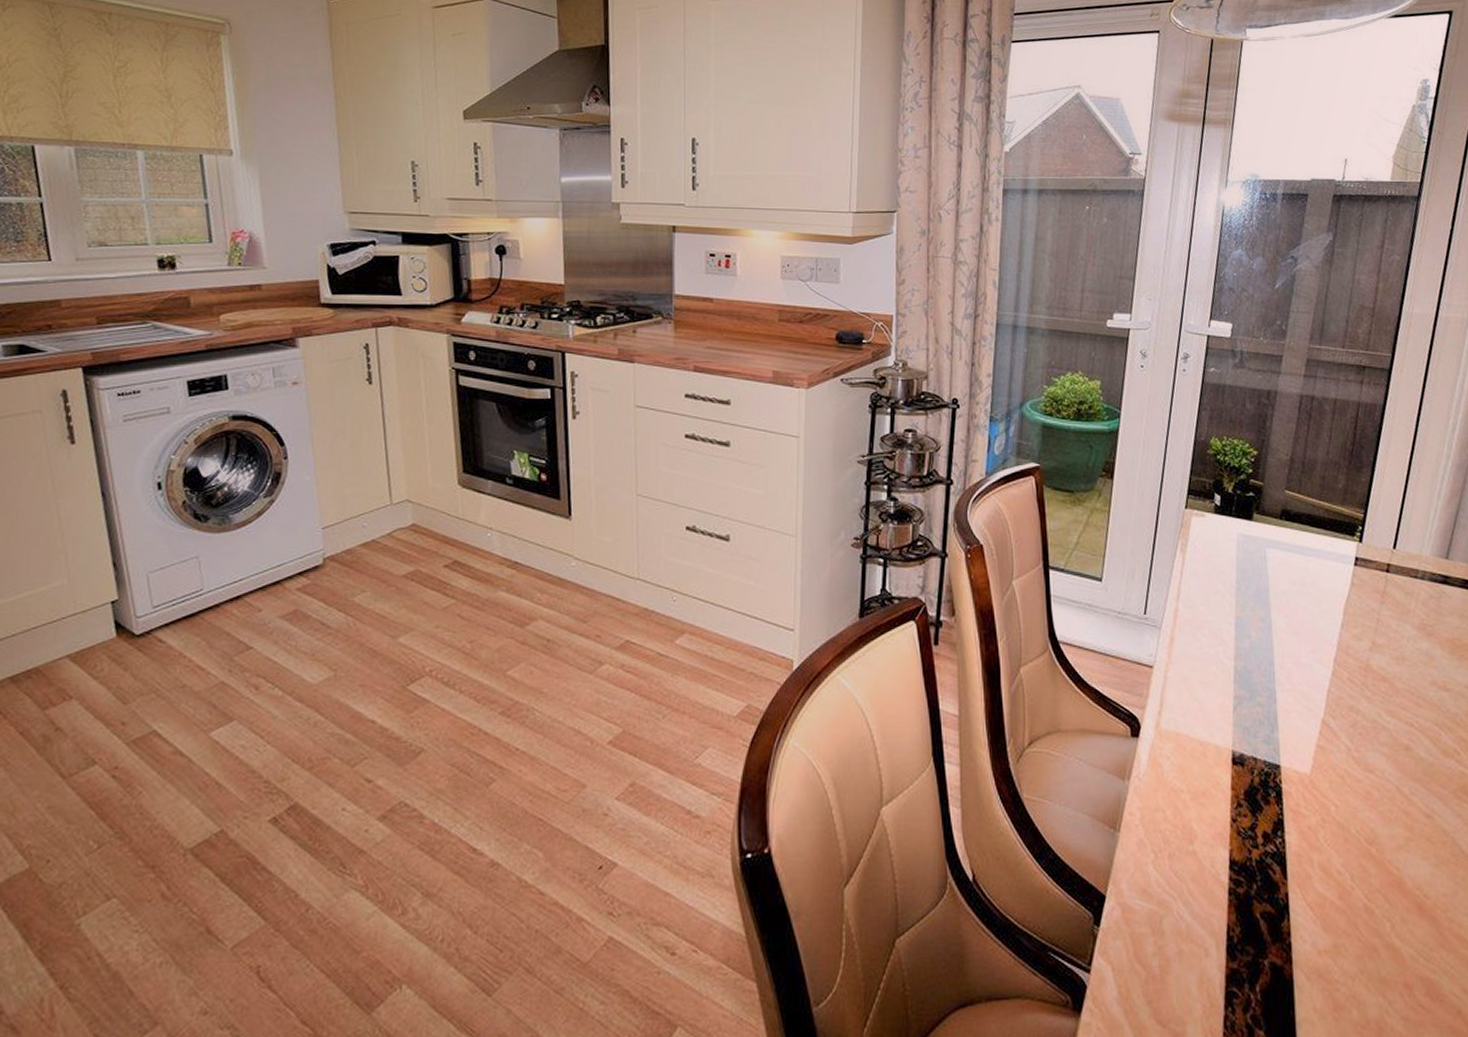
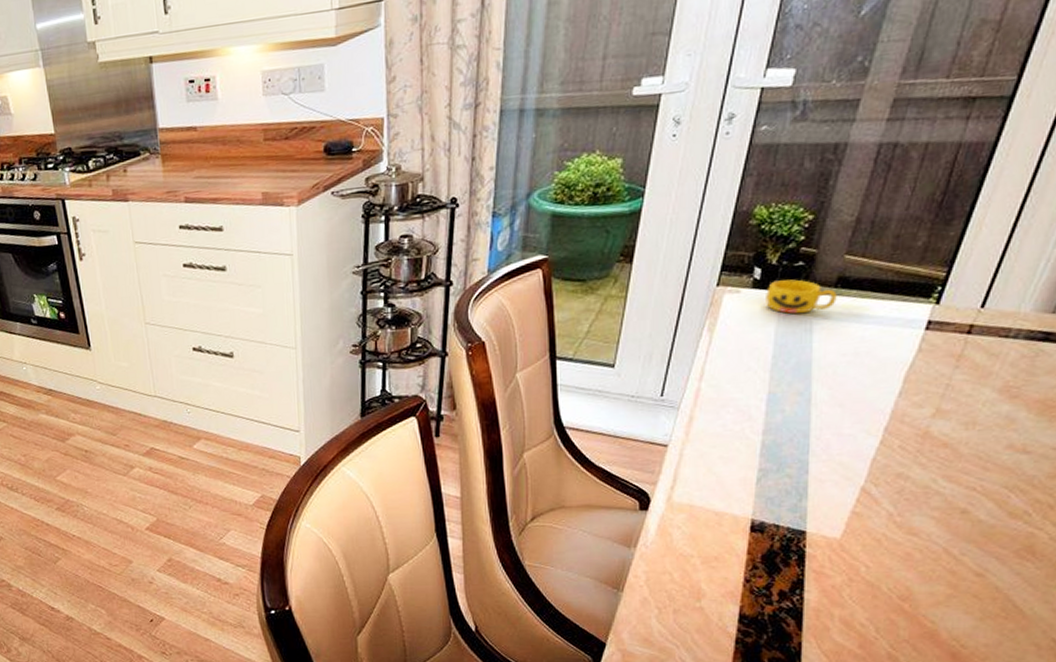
cup: none [1226,508,1283,542] -> present [766,279,837,314]

